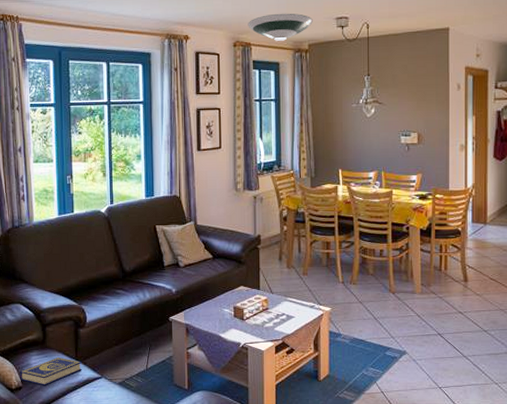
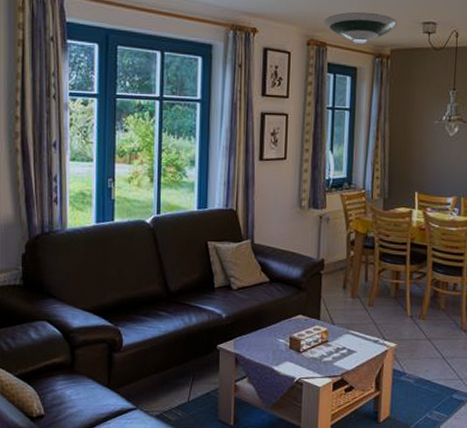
book: present [19,356,82,386] -> none [42,383,115,416]

